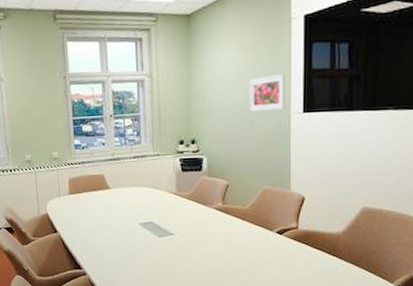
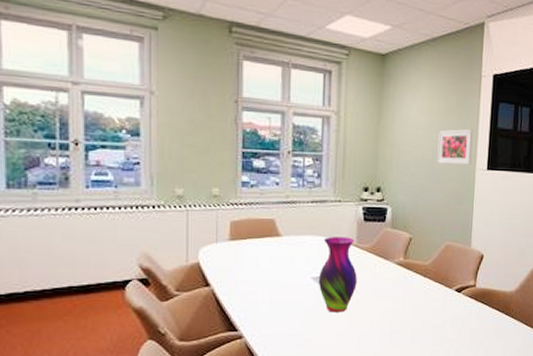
vase: none [144,186,179,254] -> present [318,237,357,313]

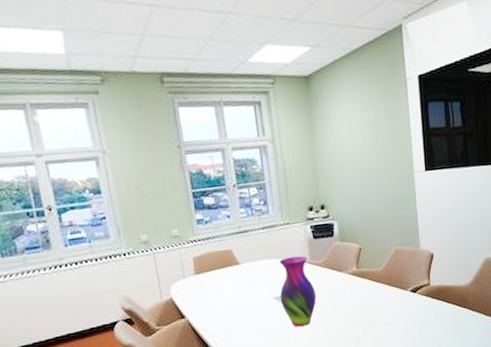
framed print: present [437,128,473,165] -> none [372,133,409,173]

